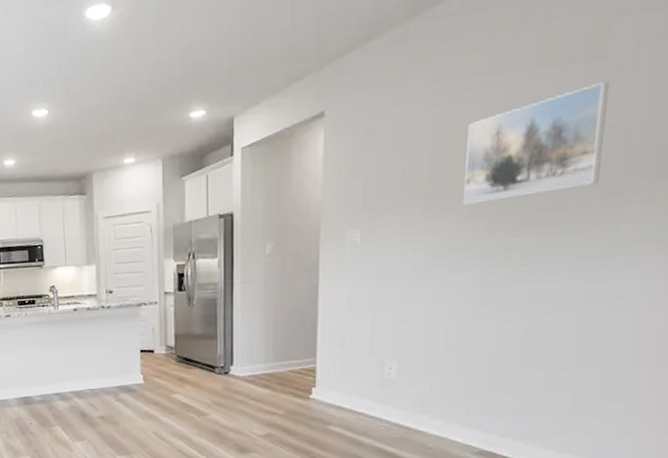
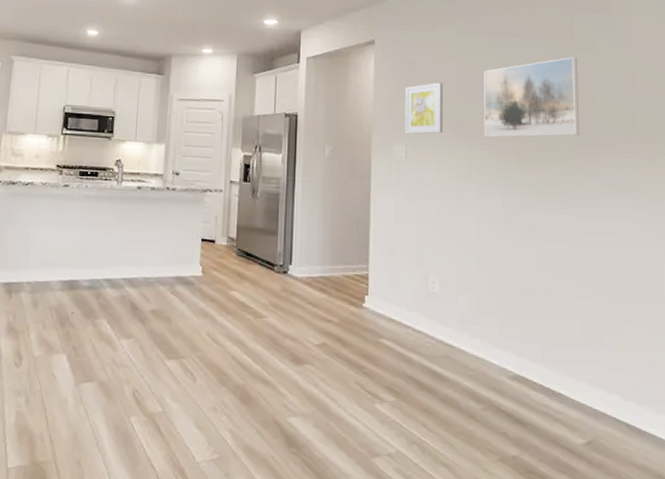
wall art: none [361,148,412,217] -> present [405,82,443,135]

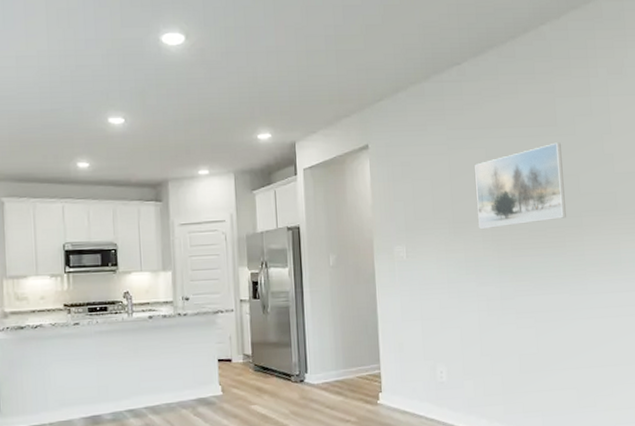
wall art: present [405,82,443,135] -> none [401,180,440,235]

